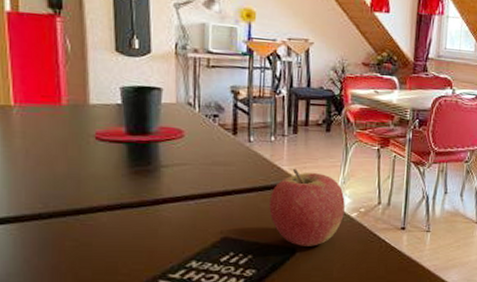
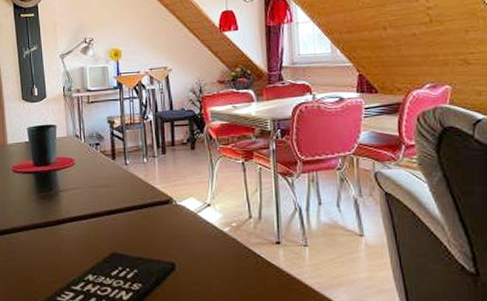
apple: present [269,168,345,246] -> none [148,186,217,262]

